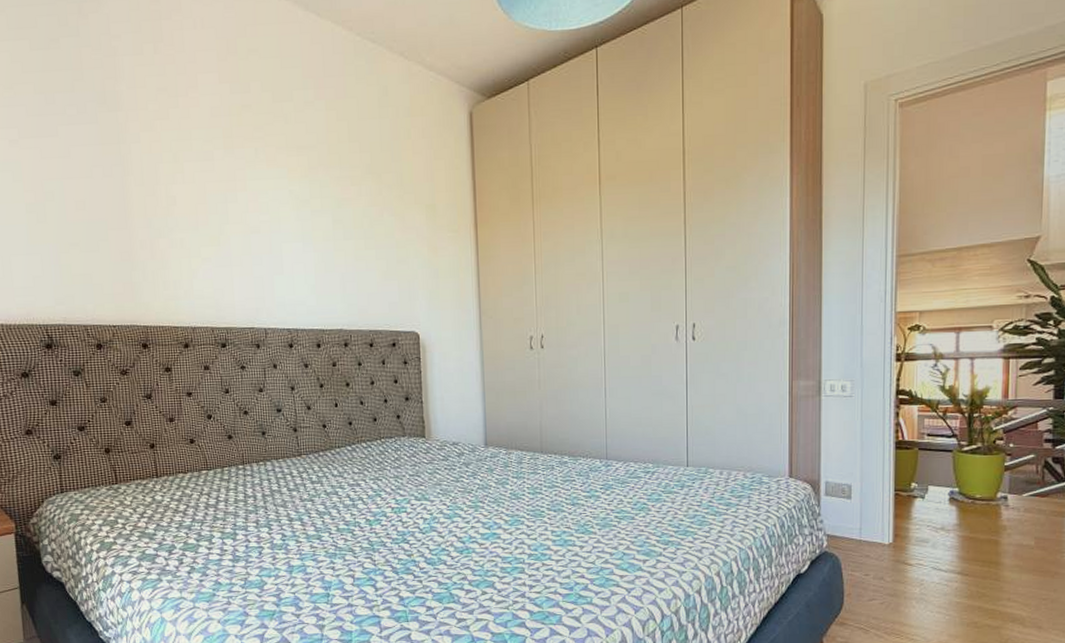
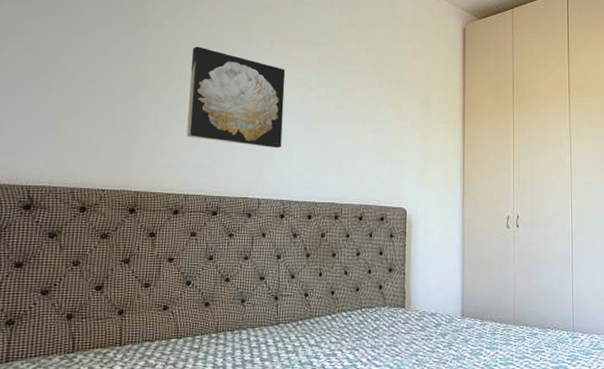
wall art: none [175,161,281,273] -> present [186,46,286,149]

